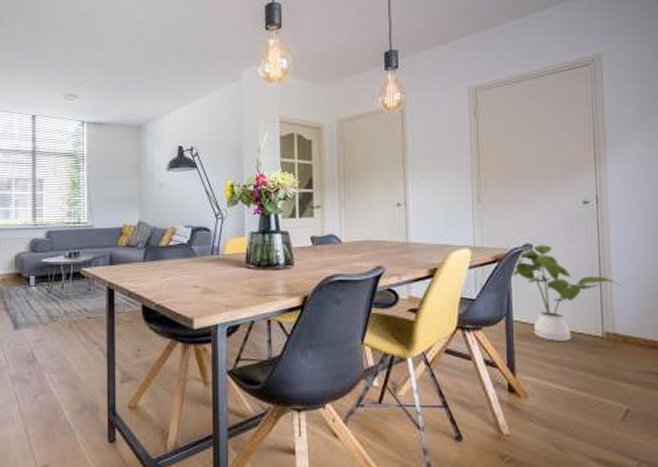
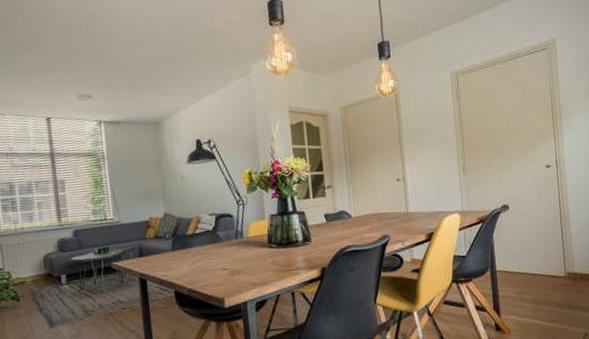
house plant: present [510,245,620,341] -> none [492,204,577,284]

